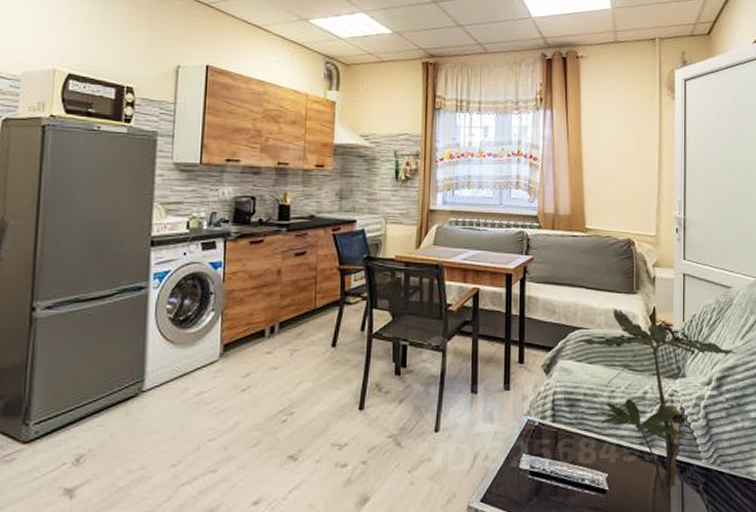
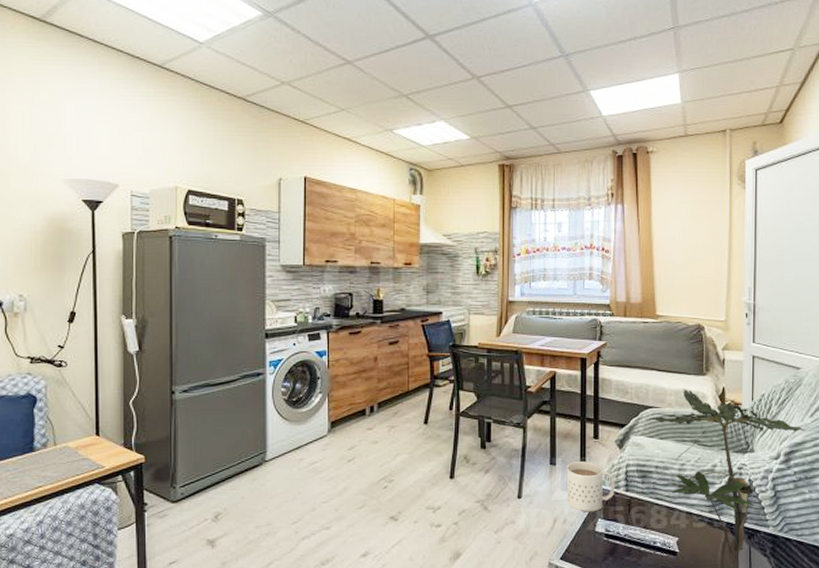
mug: none [488,389,540,447] -> present [566,461,614,512]

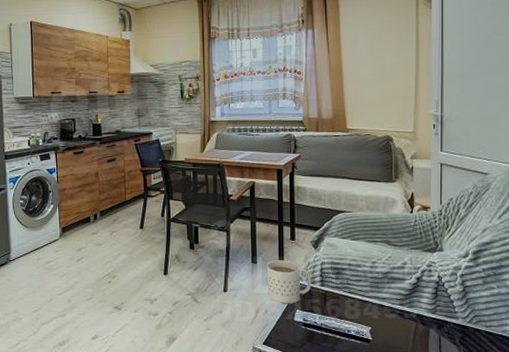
plant: present [646,389,807,554] -> none [339,195,495,342]

